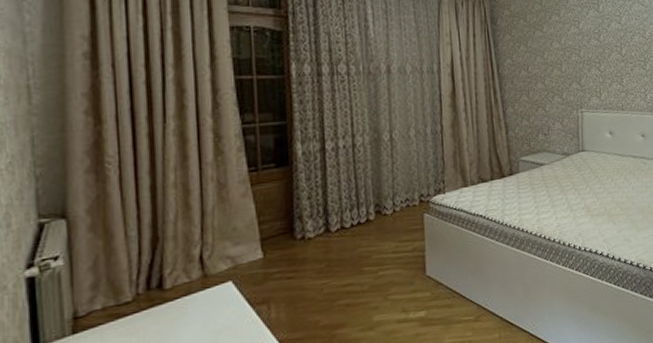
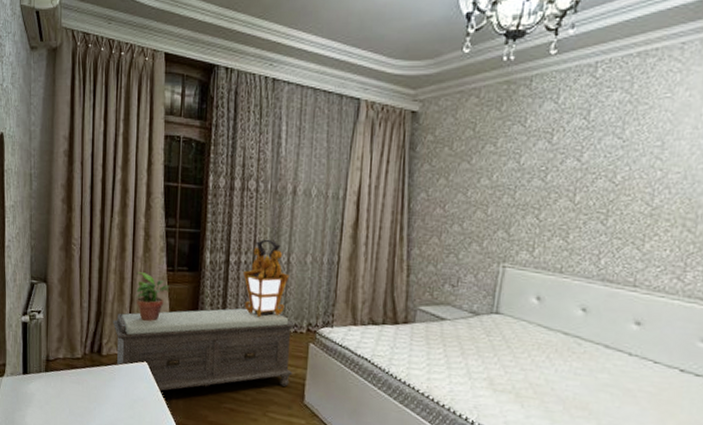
bench: none [177,190,411,312] -> present [112,308,296,392]
potted plant: none [205,179,254,234] -> present [135,272,170,321]
lantern: none [343,119,394,200] -> present [243,239,289,318]

